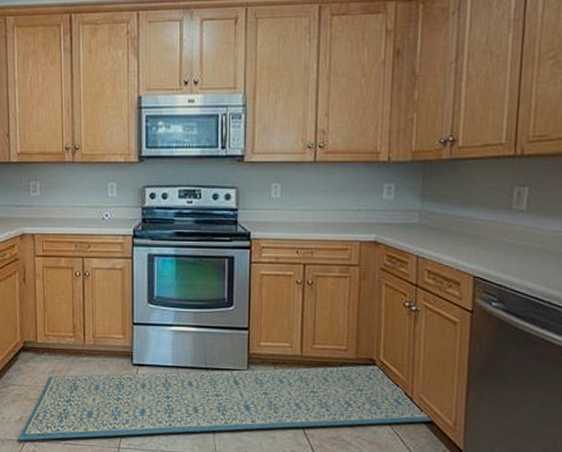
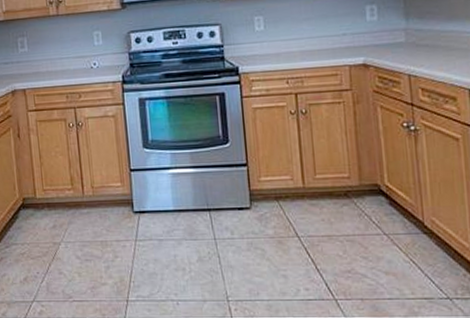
rug: present [17,365,433,441] -> none [23,190,448,302]

